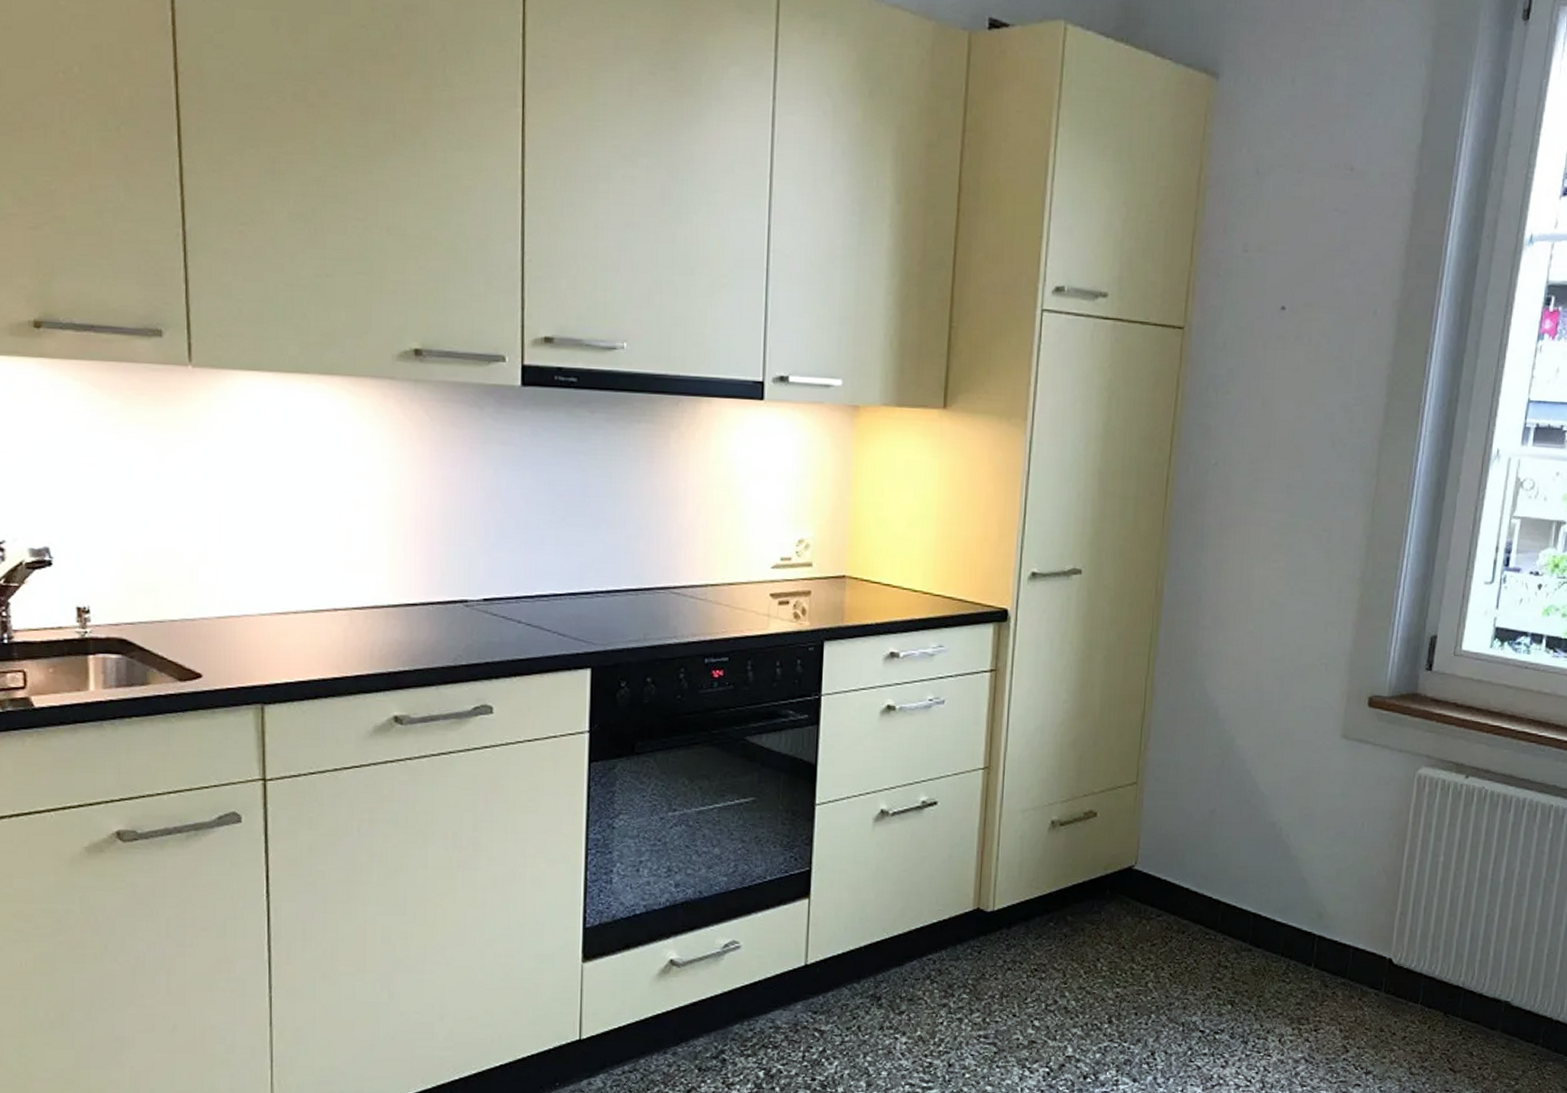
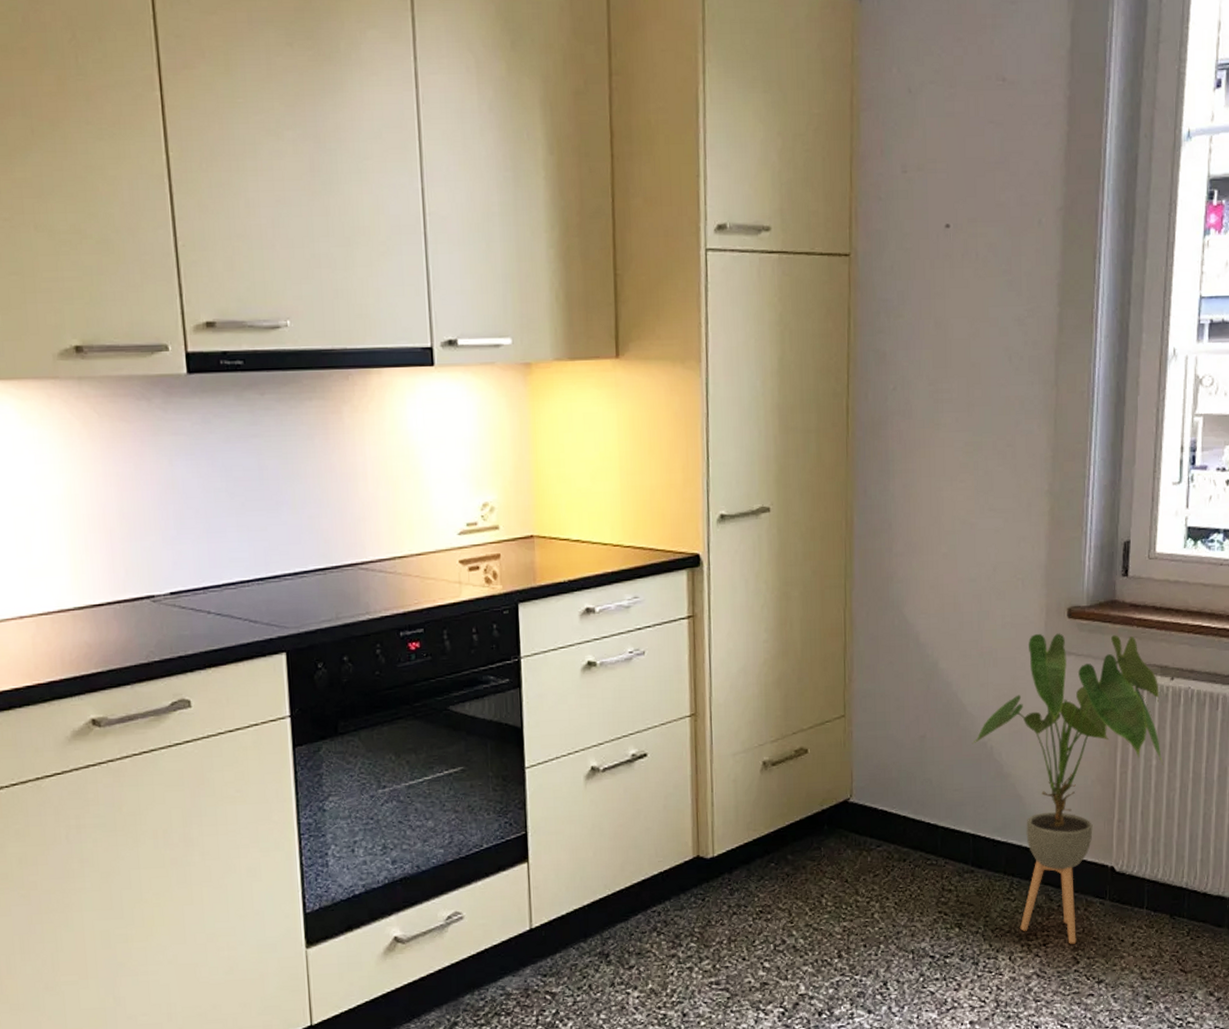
house plant: none [1261,720,1453,1032] -> present [971,633,1164,944]

